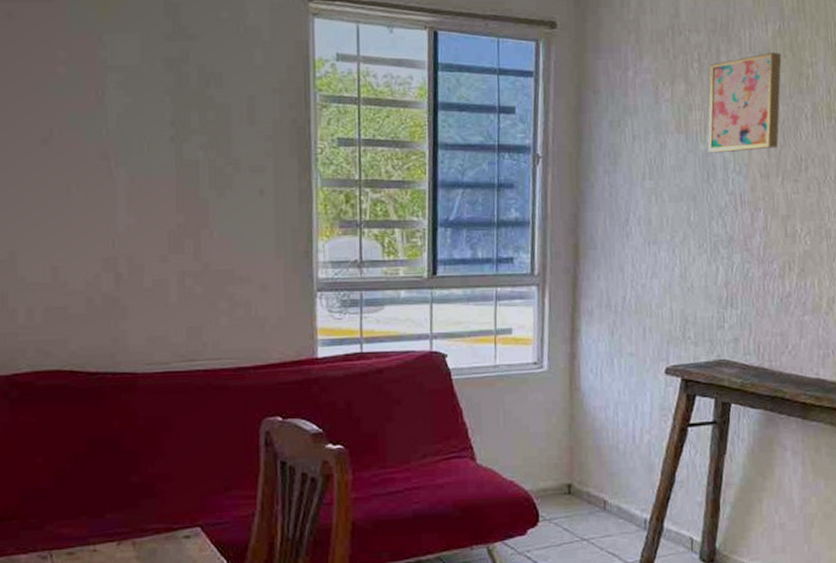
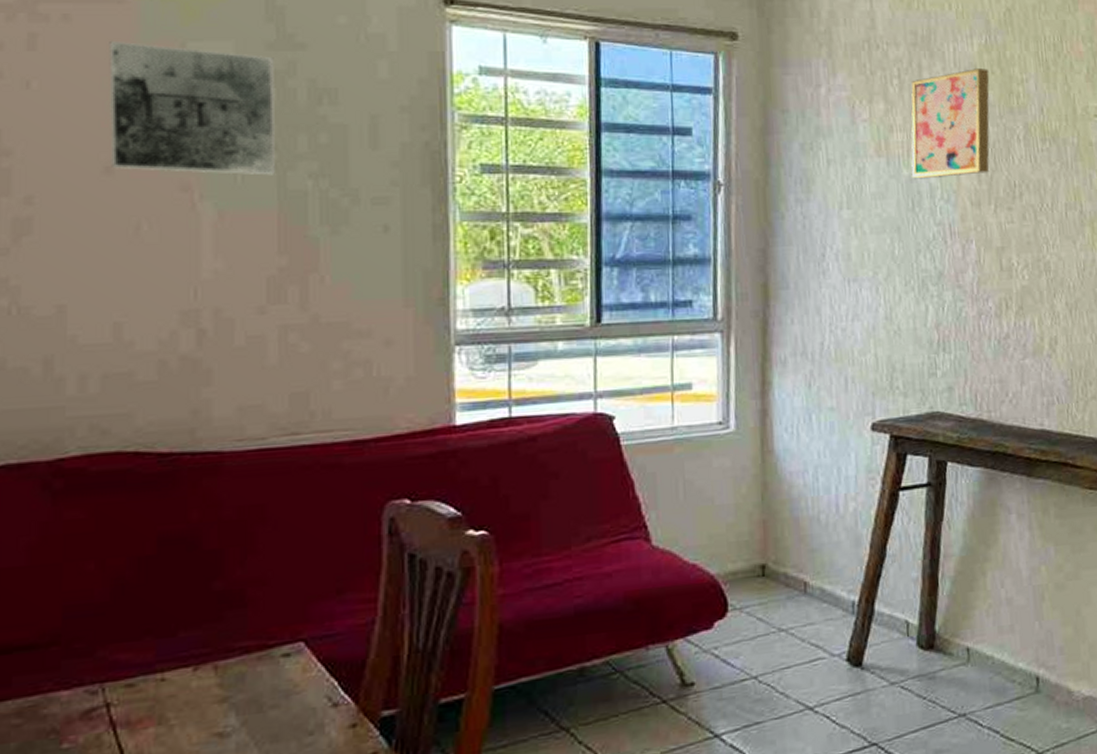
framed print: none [43,33,173,147] -> present [109,40,276,176]

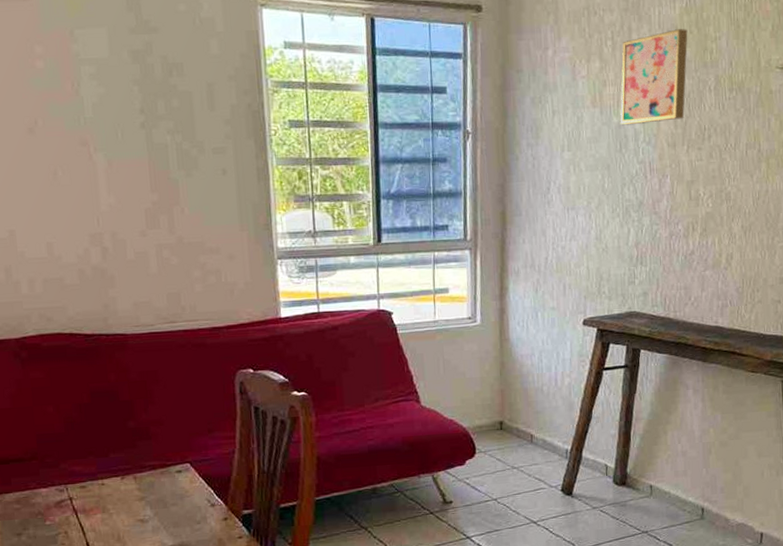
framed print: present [109,40,276,176] -> none [21,30,144,133]

